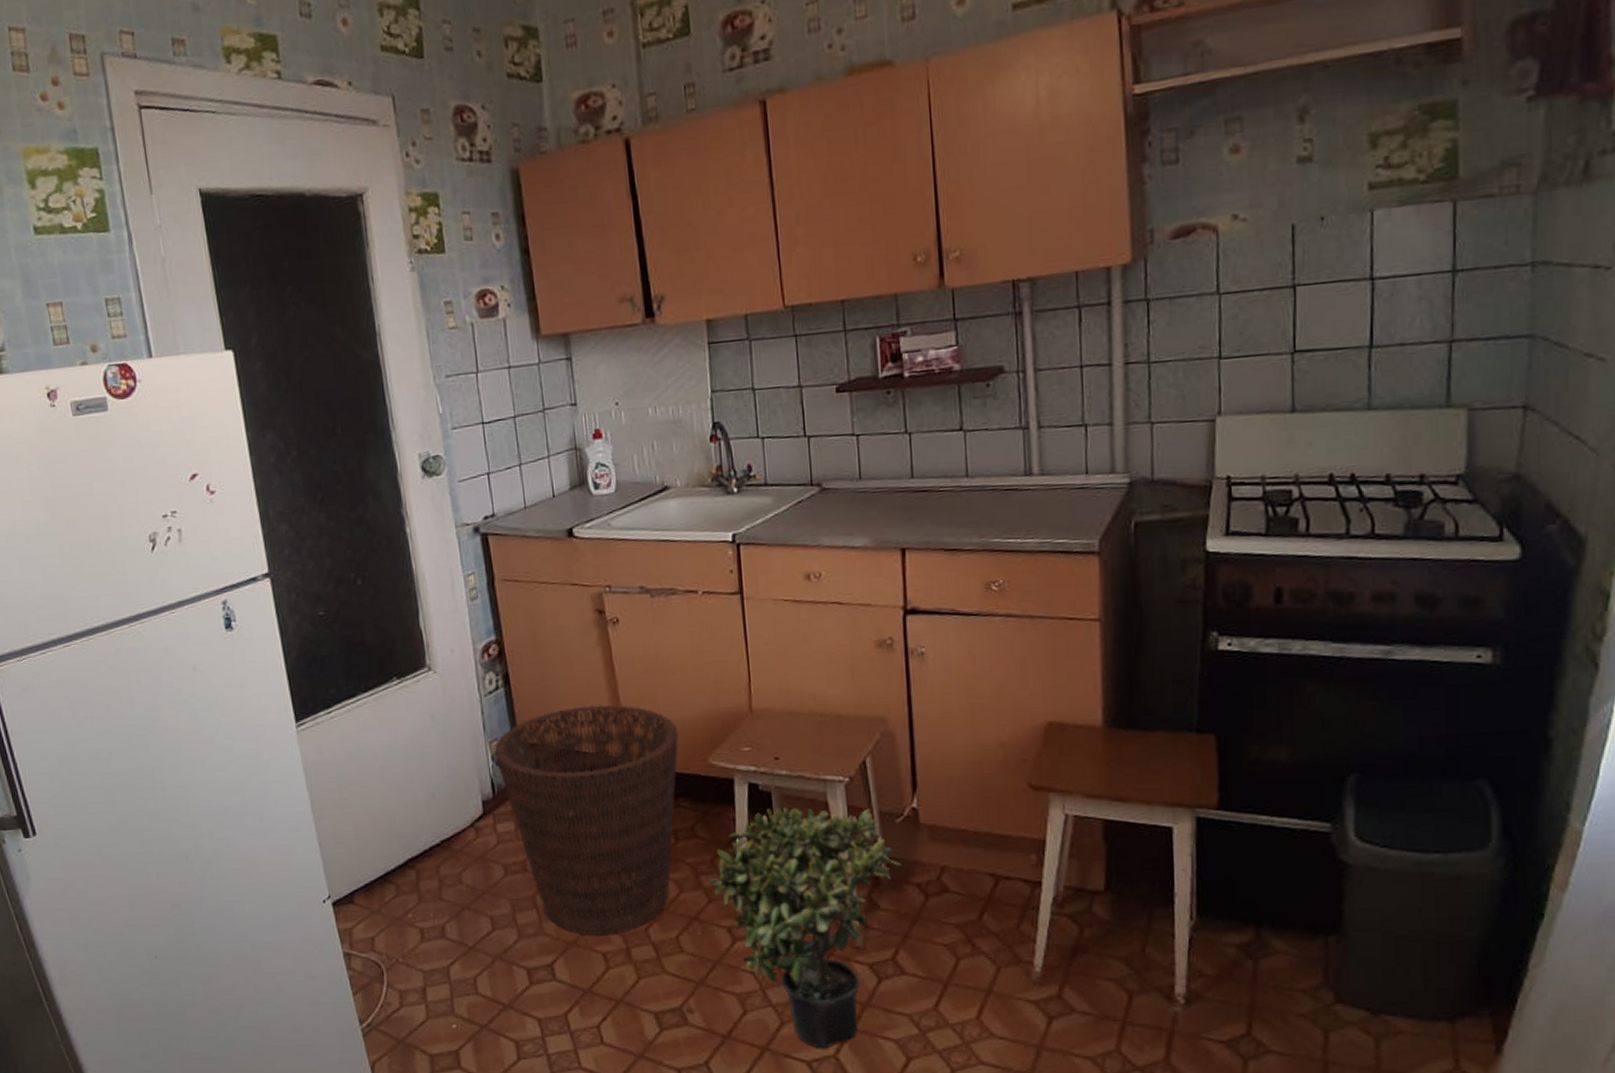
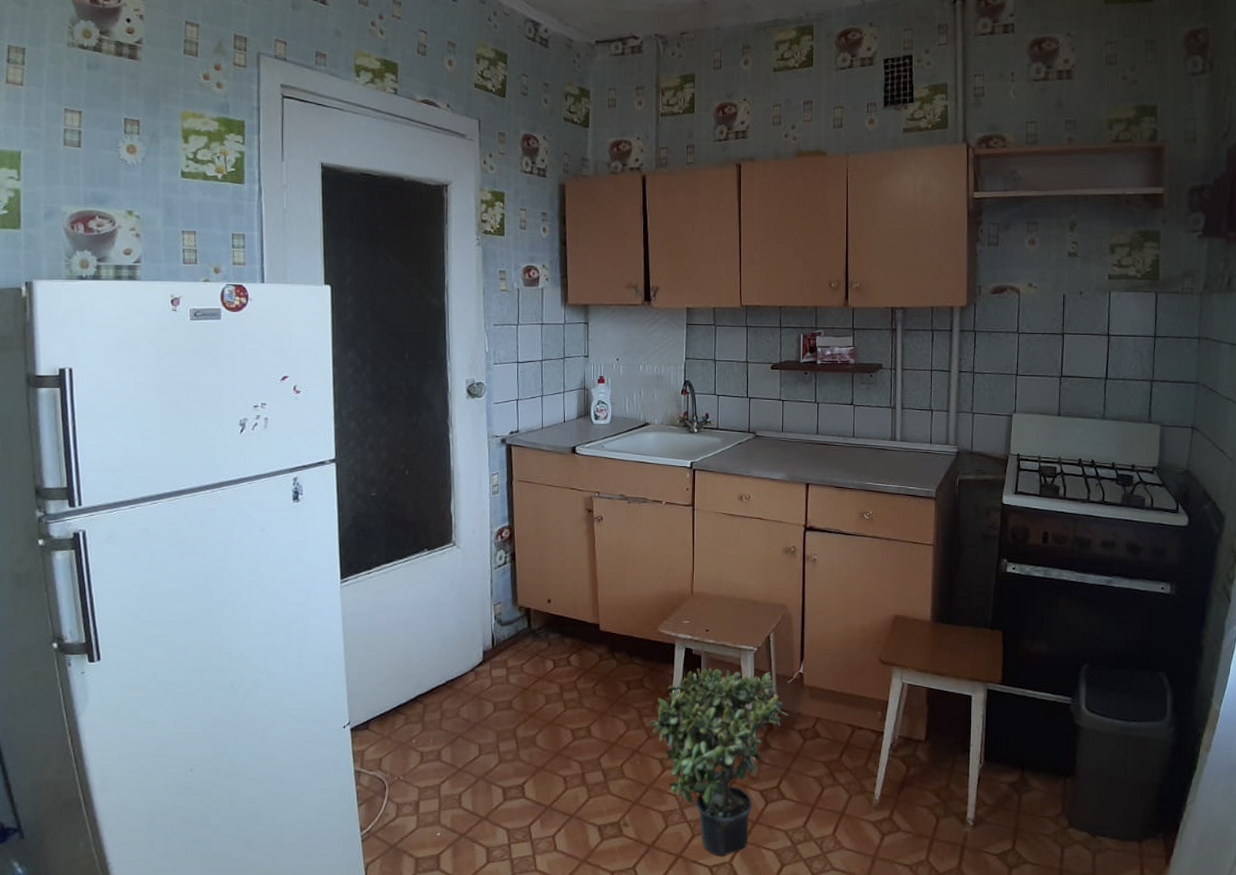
basket: present [494,704,679,935] -> none [497,582,638,762]

